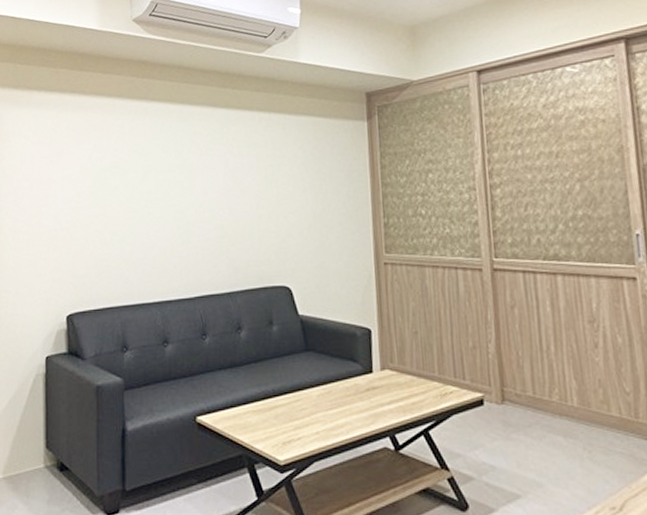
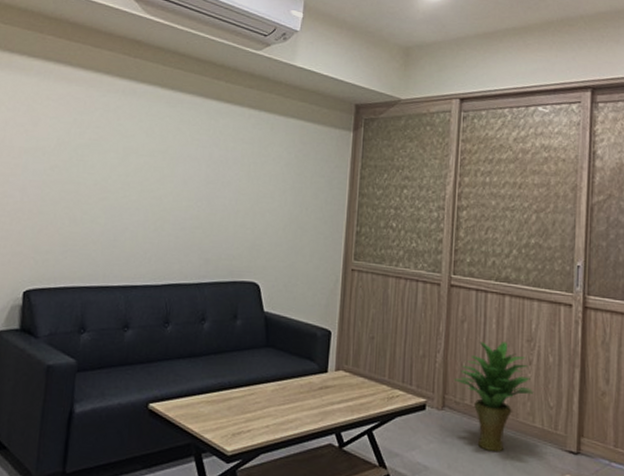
potted plant: none [510,325,605,447] -> present [453,342,534,452]

